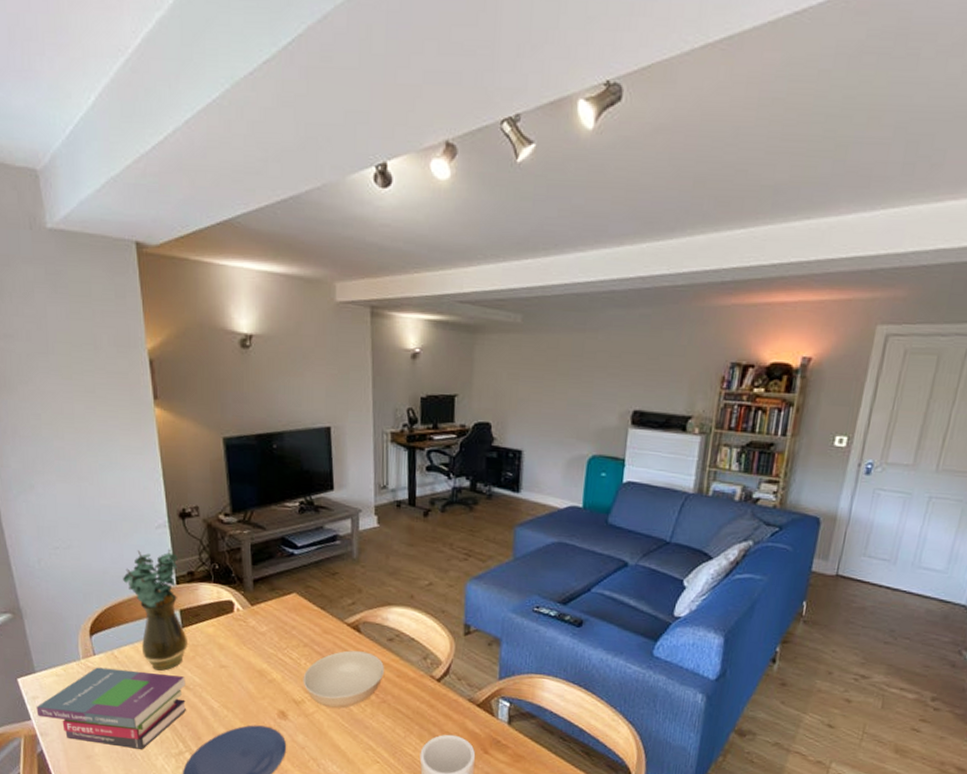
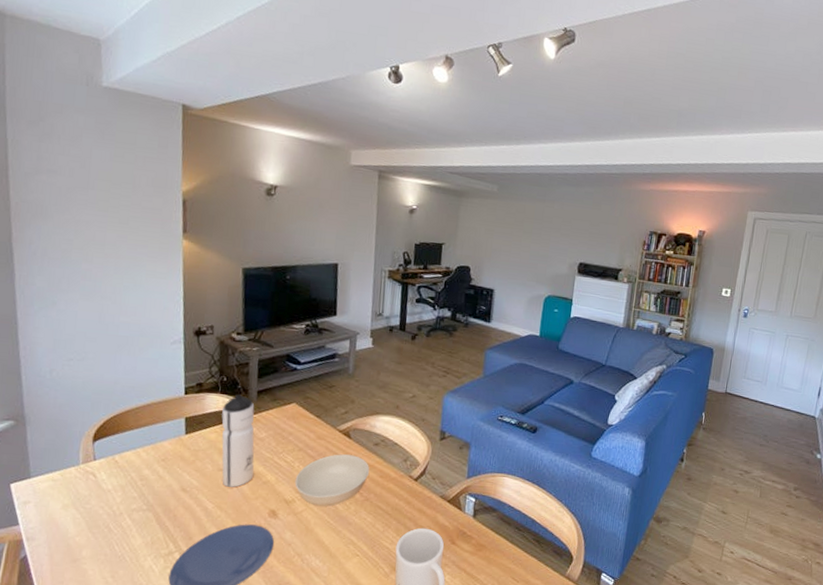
books: present [36,667,186,749] -> none [26,471,183,551]
vase: present [123,549,187,671] -> none [133,362,190,474]
water bottle: none [218,583,258,686] -> present [221,393,255,487]

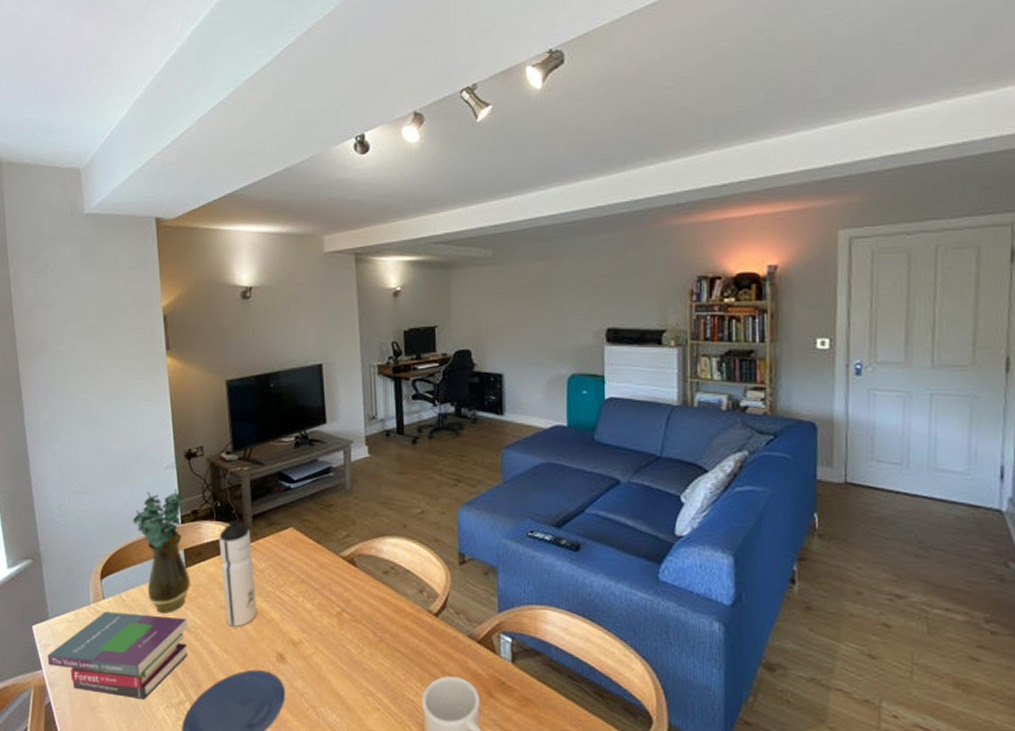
books: none [26,471,183,551] -> present [47,611,187,699]
vase: none [133,362,190,474] -> present [133,489,190,613]
bowl: present [294,454,370,507] -> none [300,585,382,649]

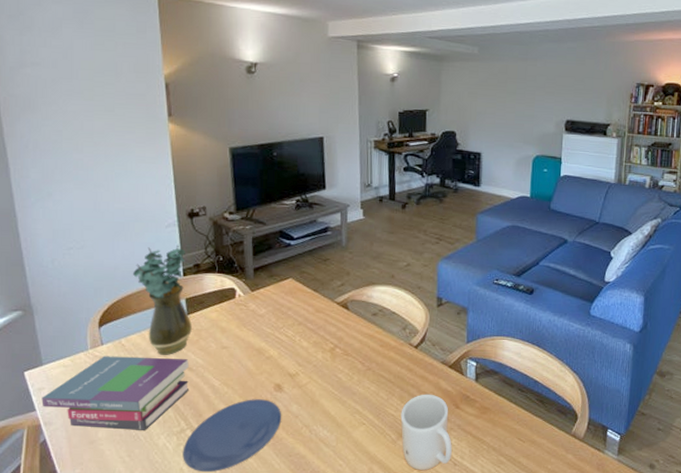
water bottle: present [219,519,257,627] -> none [221,272,257,364]

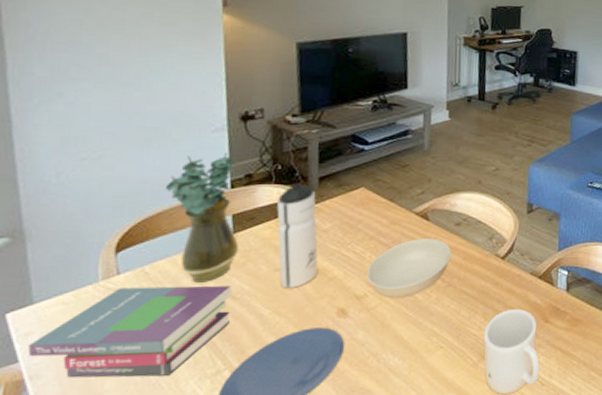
water bottle: none [221,272,257,364] -> present [277,182,318,288]
bowl: none [297,326,370,378] -> present [366,238,452,298]

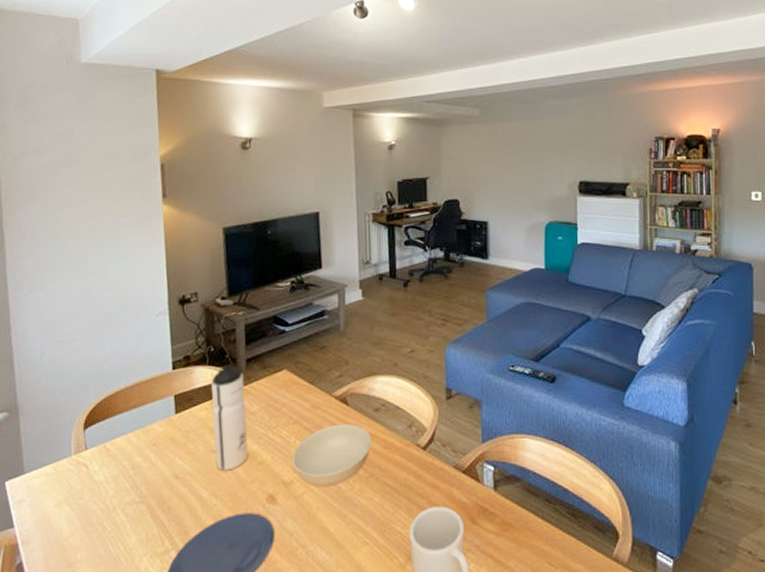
books: present [27,286,232,378] -> none [20,462,176,551]
vase: present [166,152,239,283] -> none [121,335,180,461]

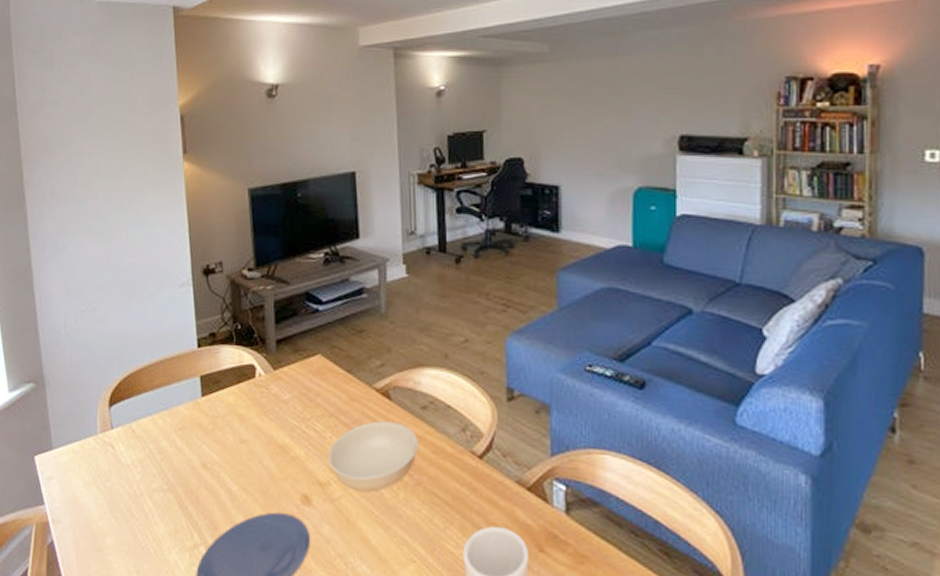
water bottle: present [211,364,249,471] -> none [239,344,280,464]

